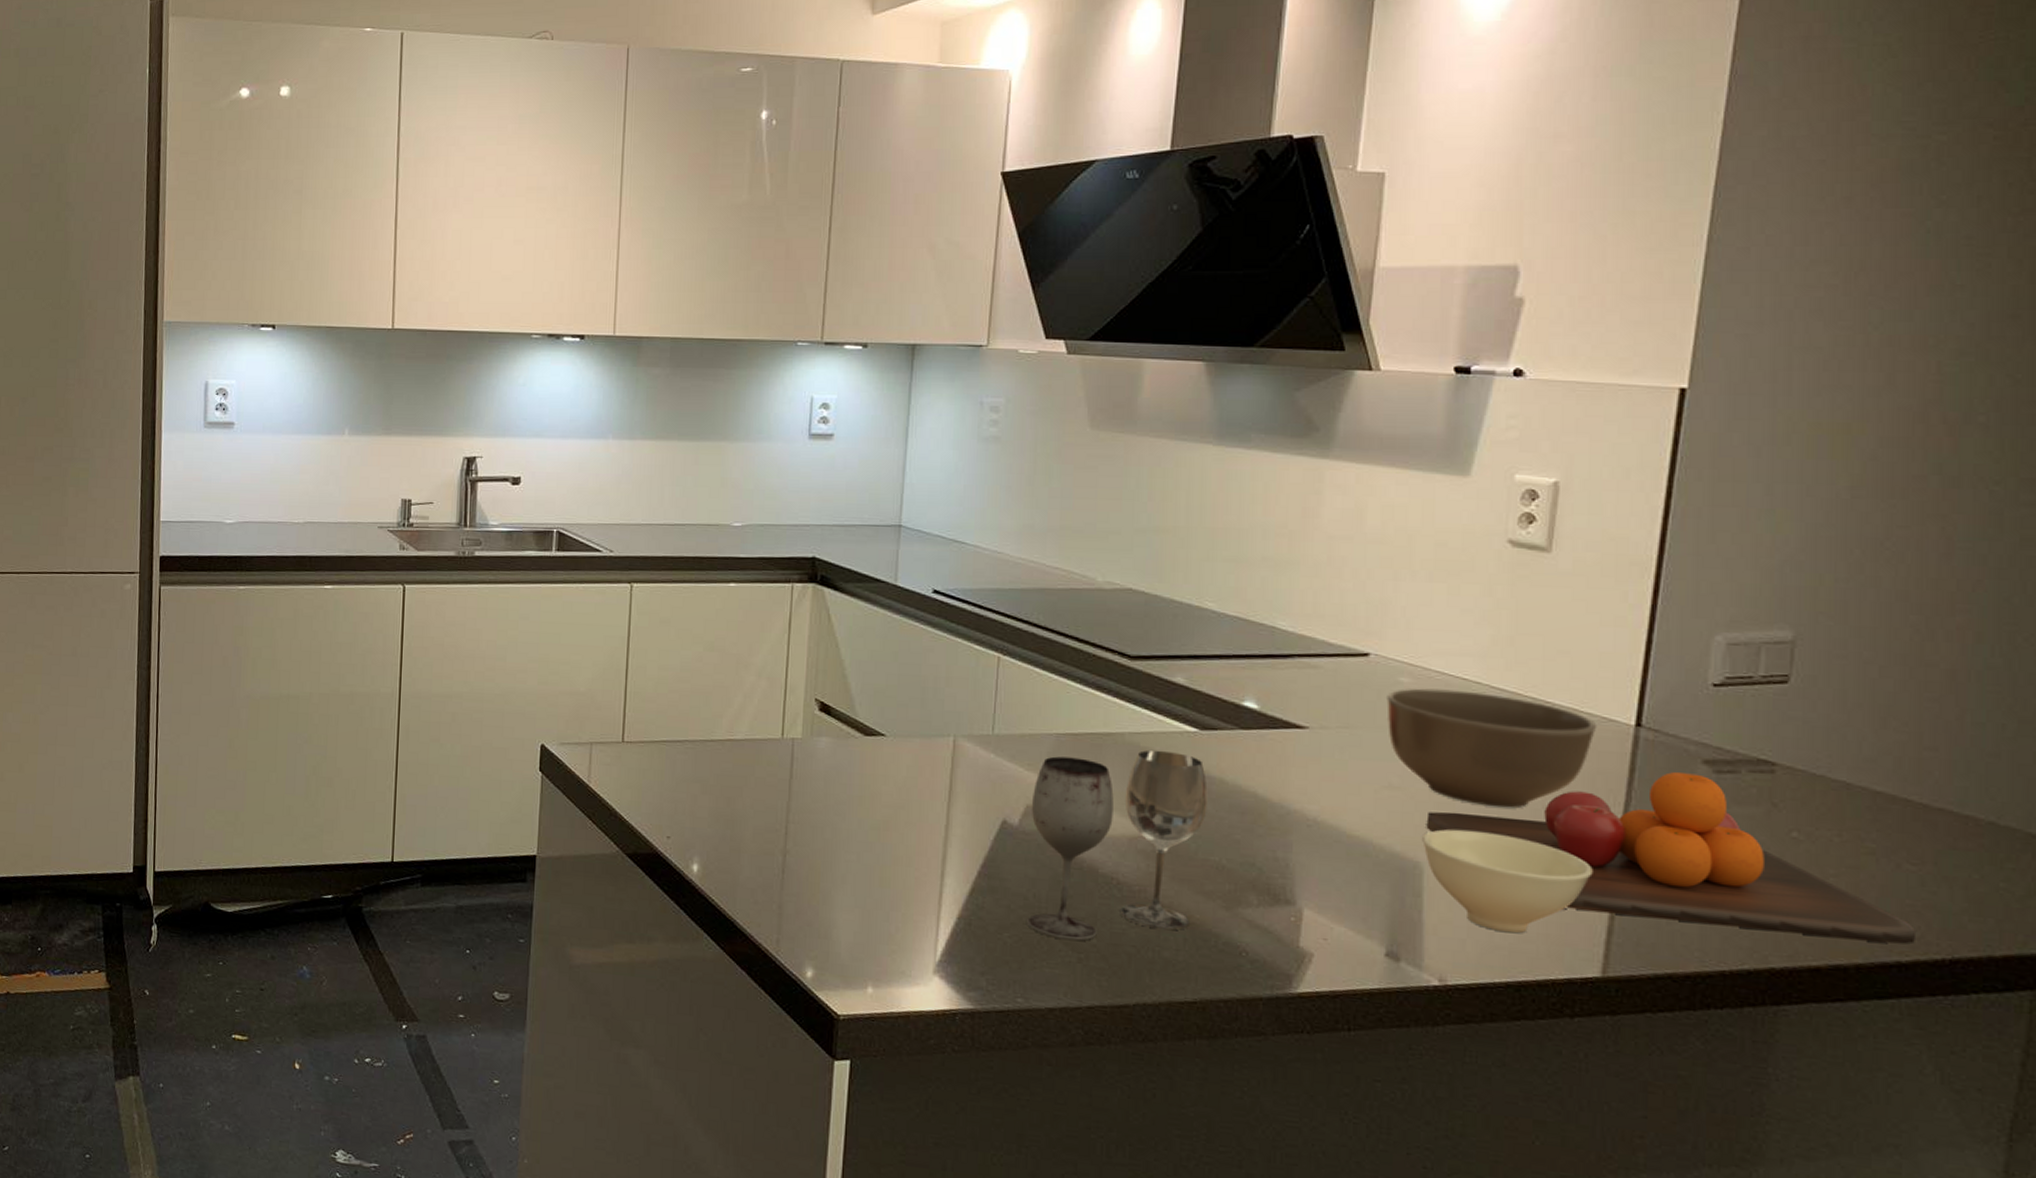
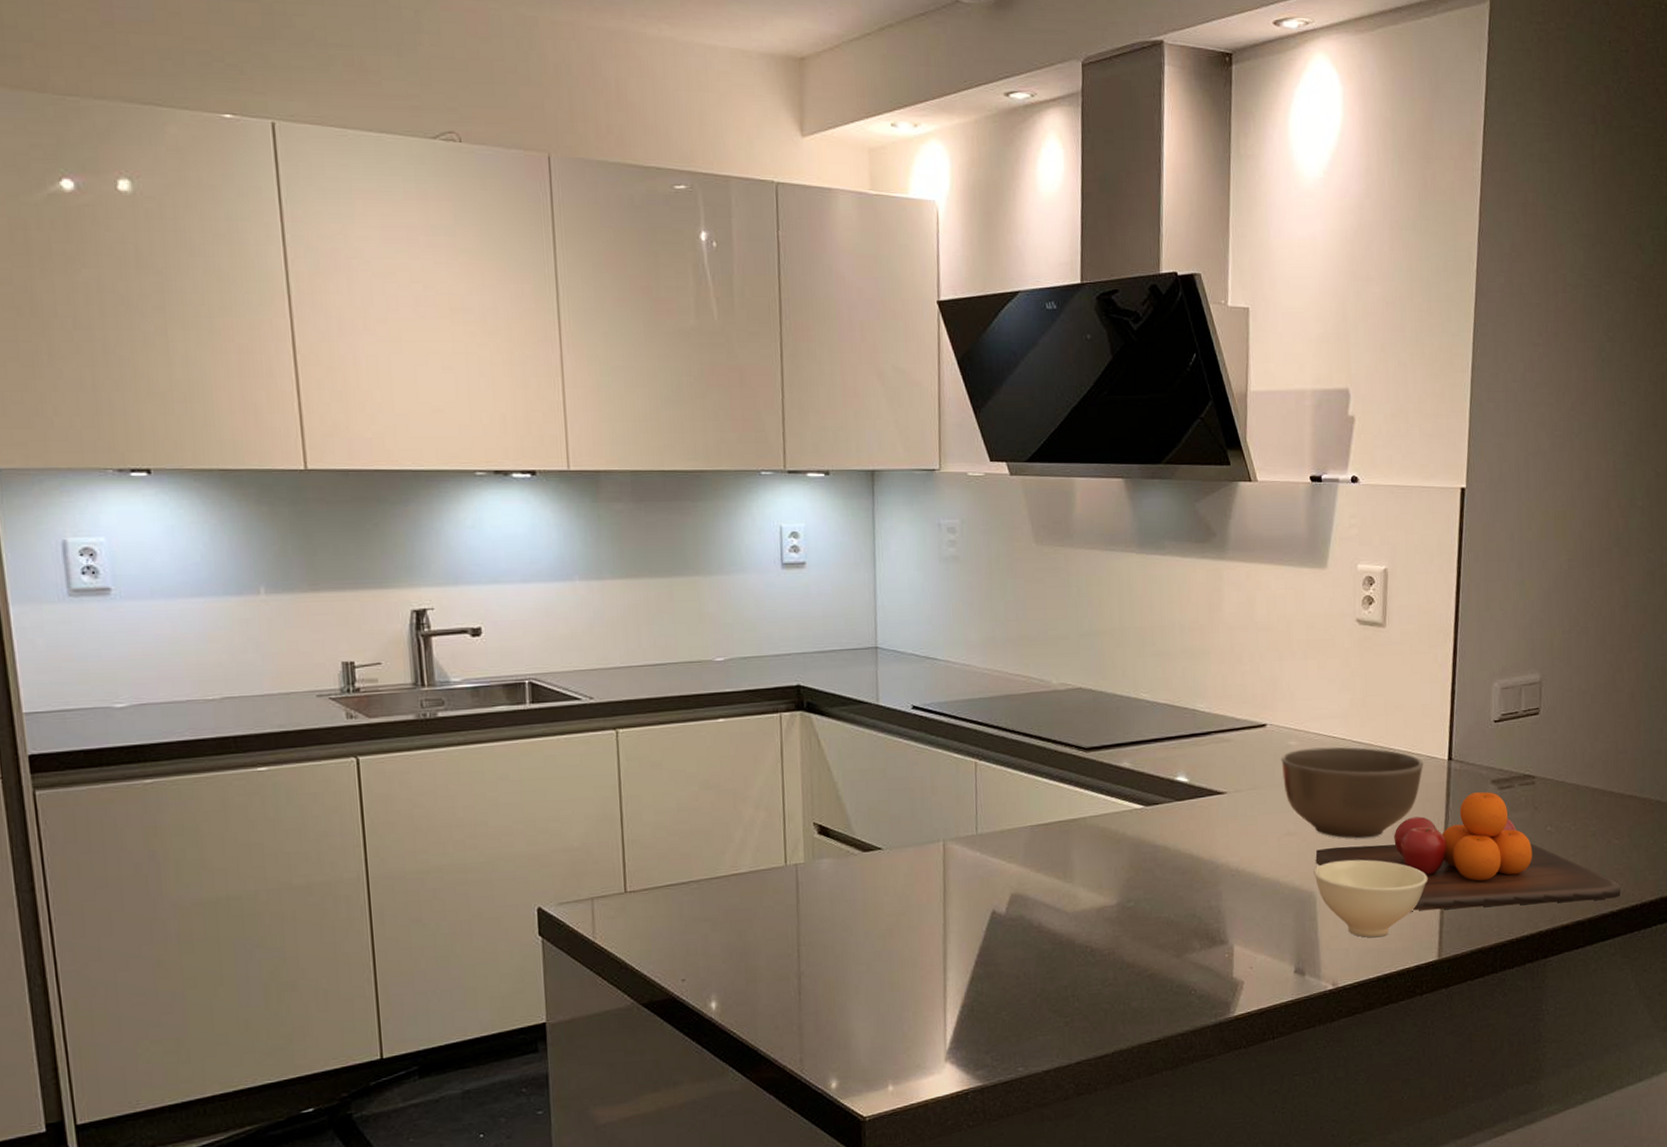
wineglass: present [1027,750,1208,942] -> none [1015,828,1156,1009]

